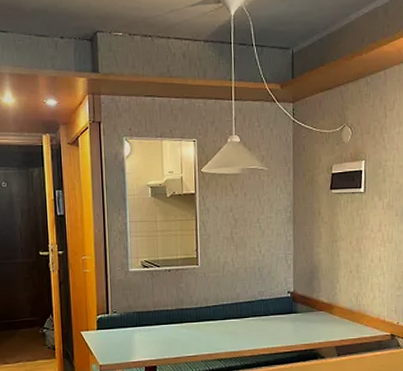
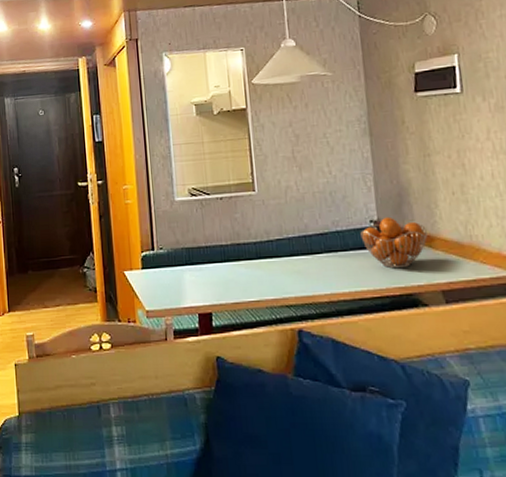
fruit basket: none [280,289,329,330] -> present [360,216,428,269]

